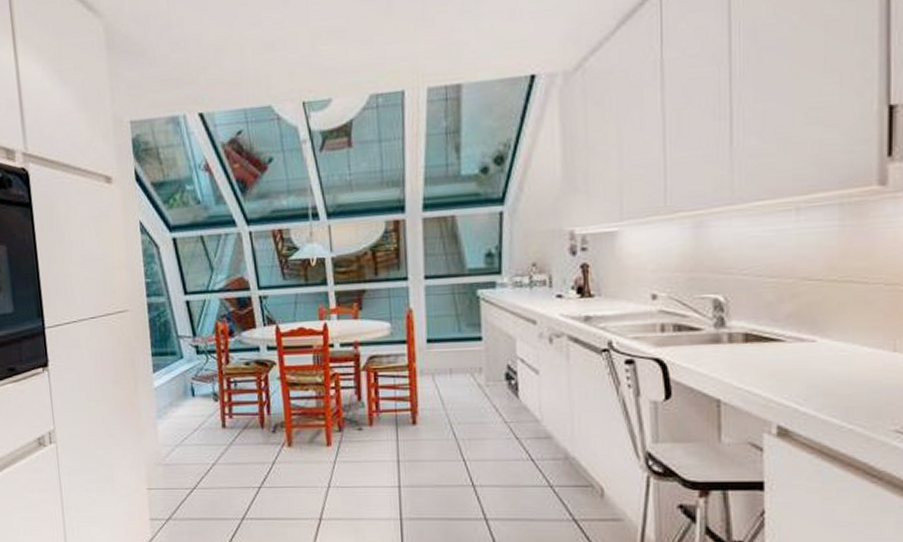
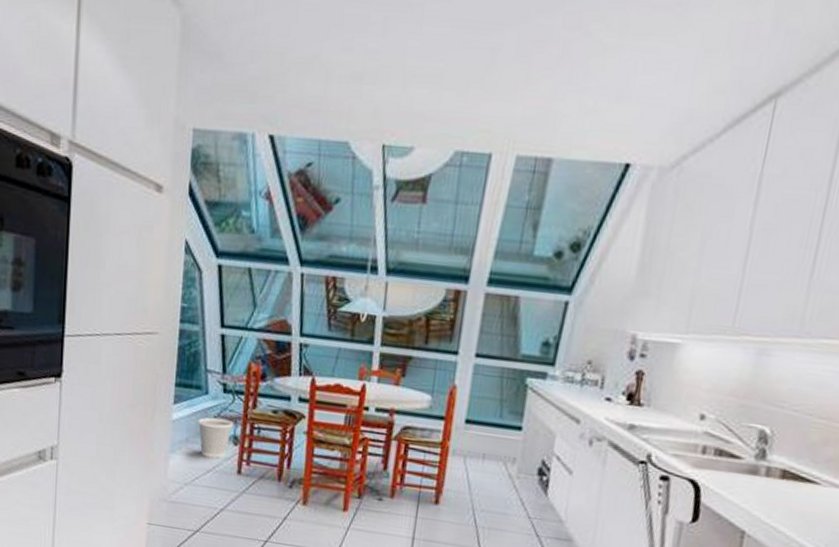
wastebasket: none [178,378,211,417] -> present [198,417,234,459]

